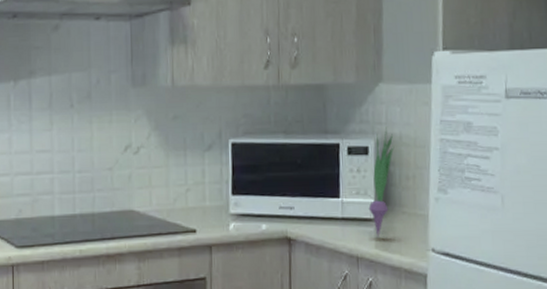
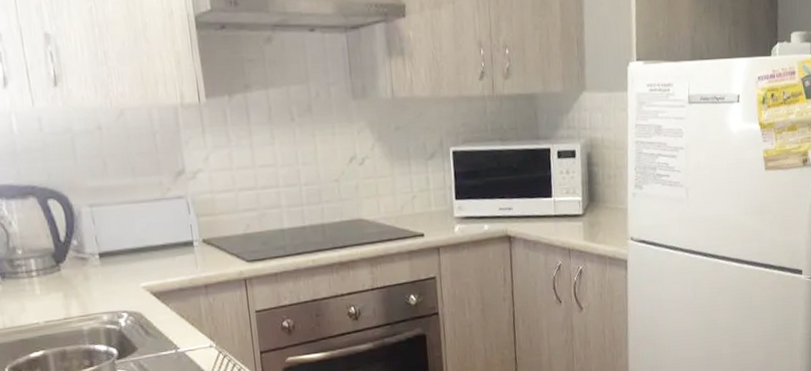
root vegetable: present [368,126,395,237] -> none [577,131,598,231]

